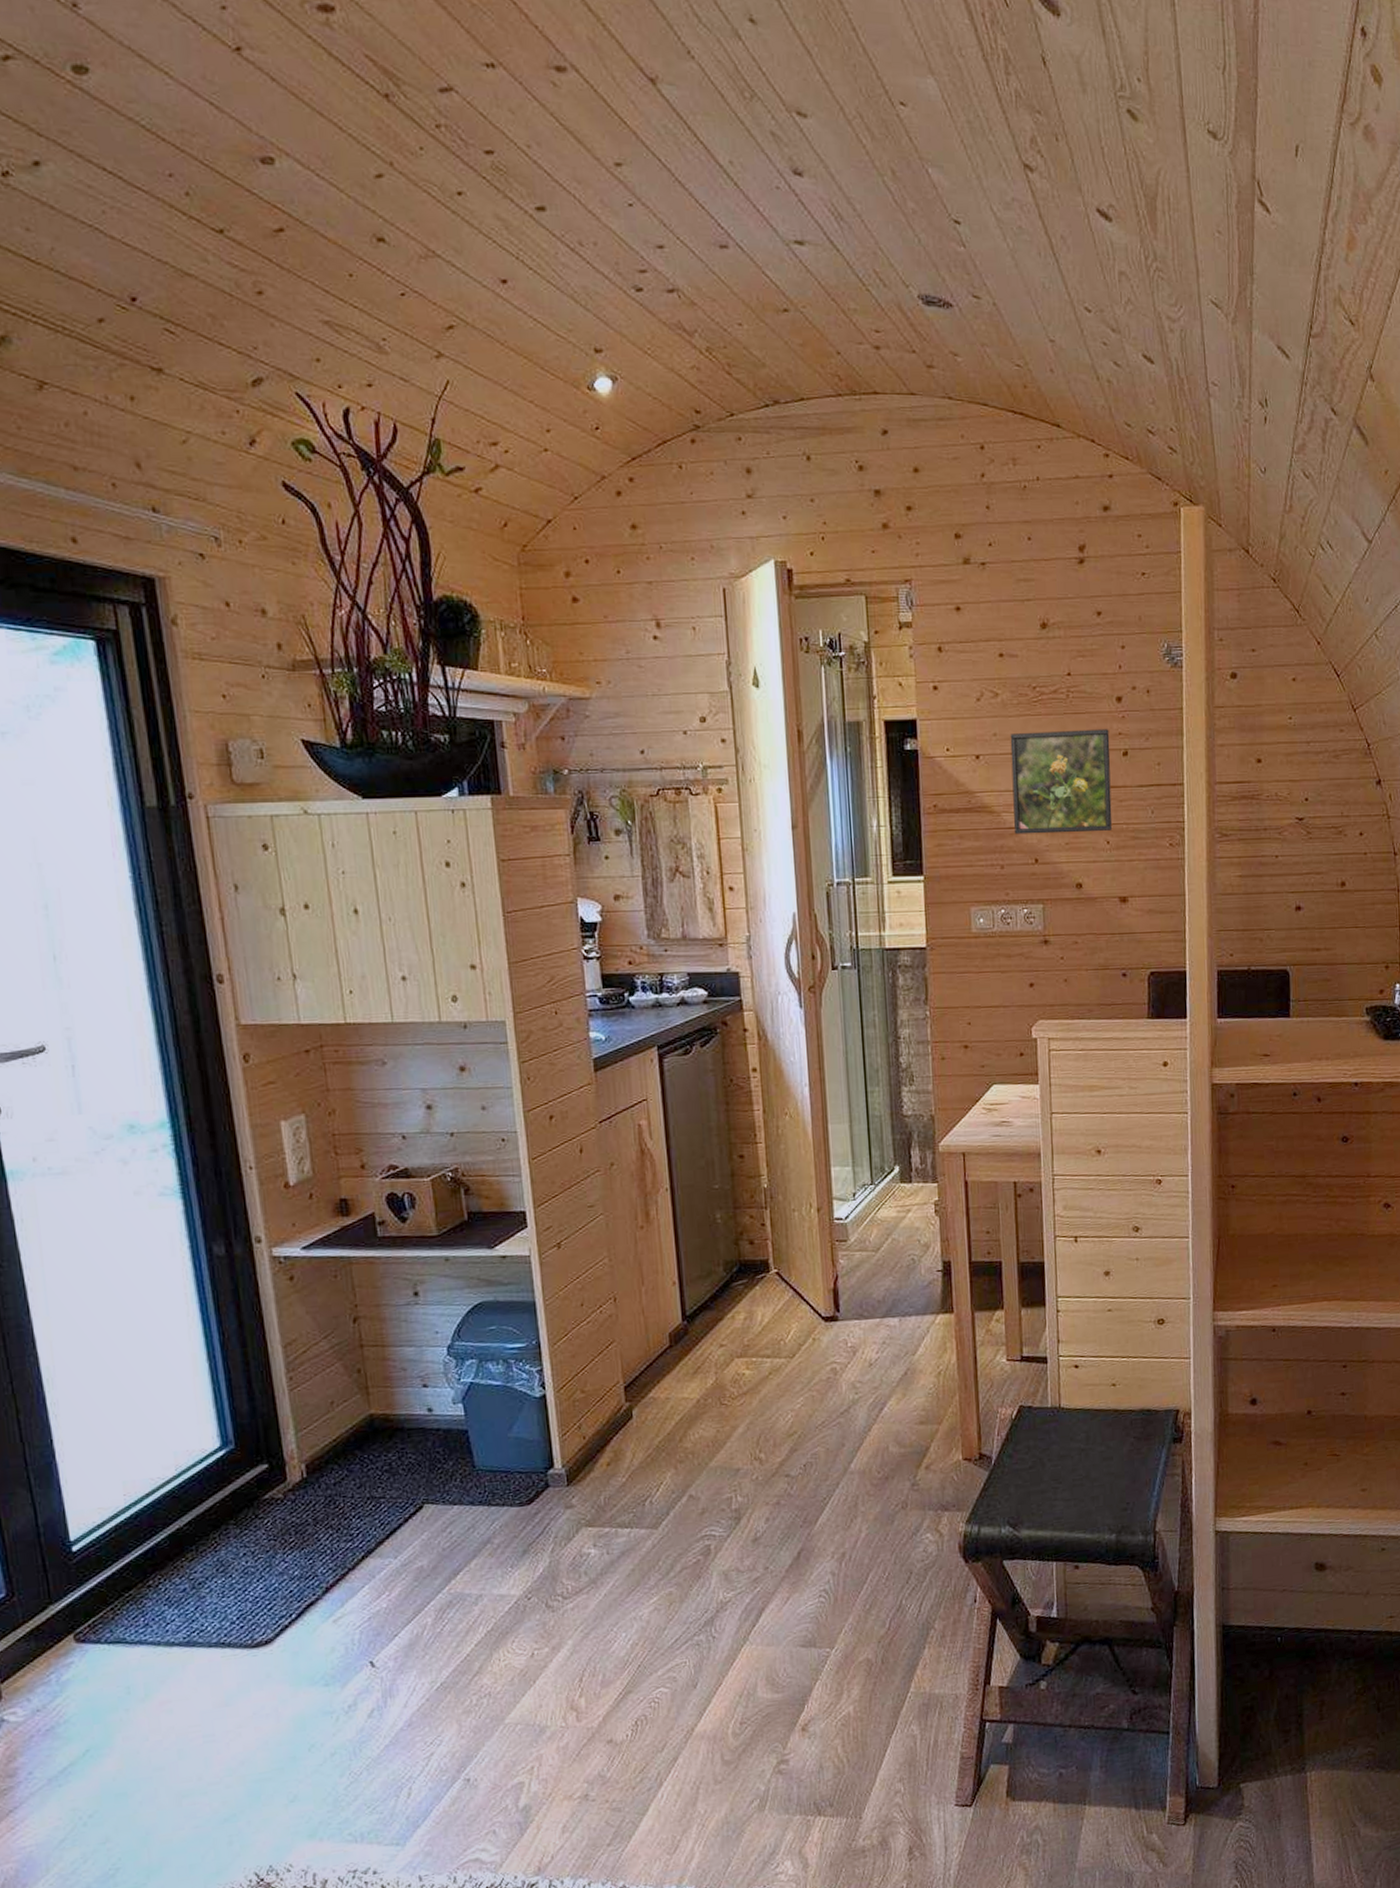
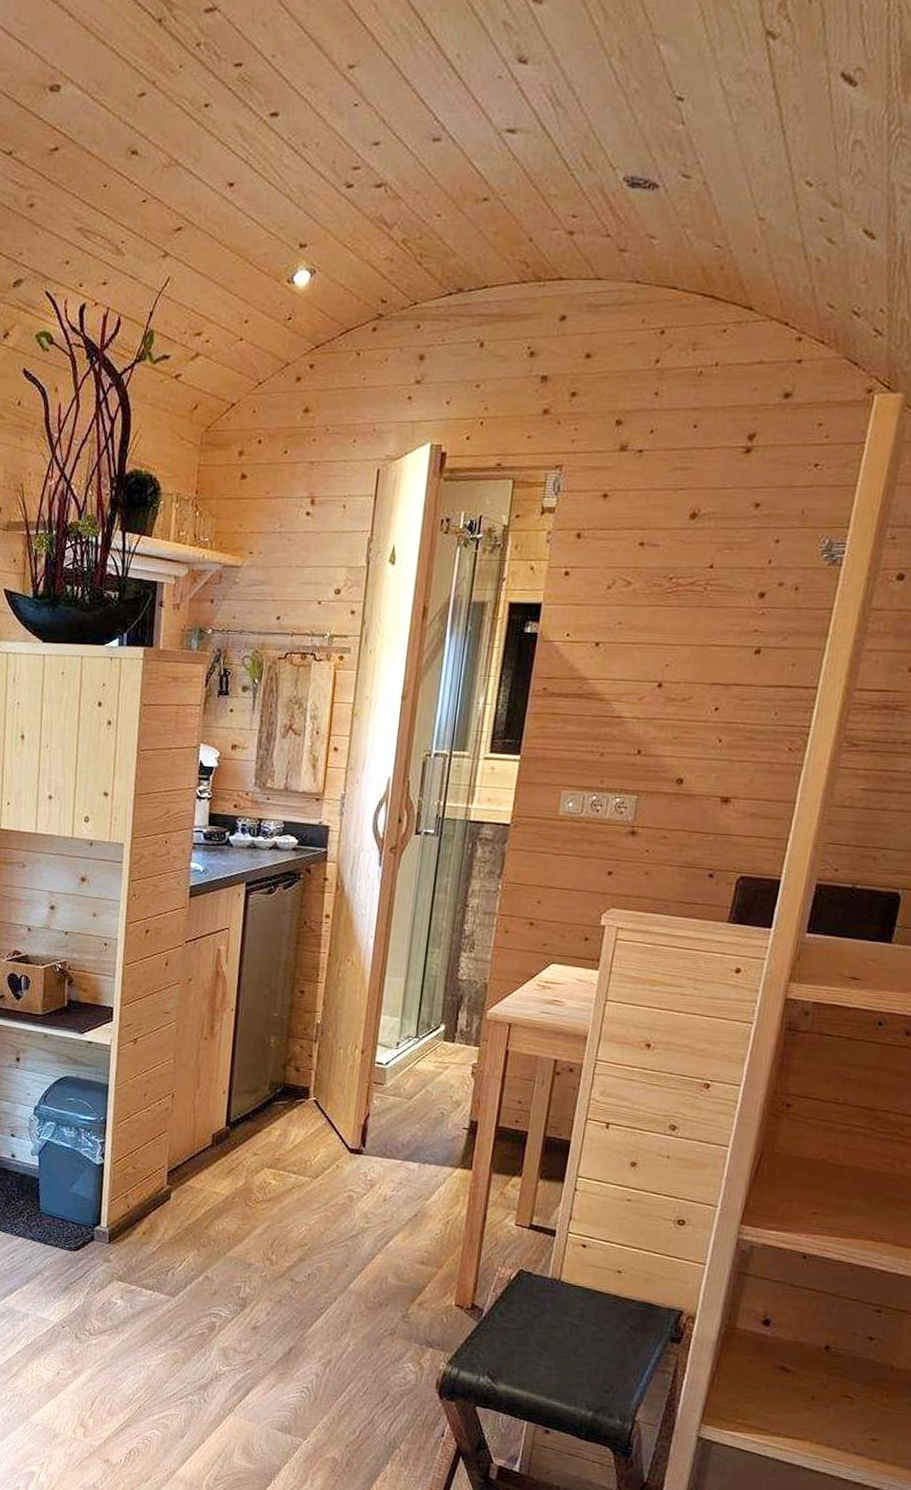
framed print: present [1010,729,1113,835] -> none [621,623,745,729]

